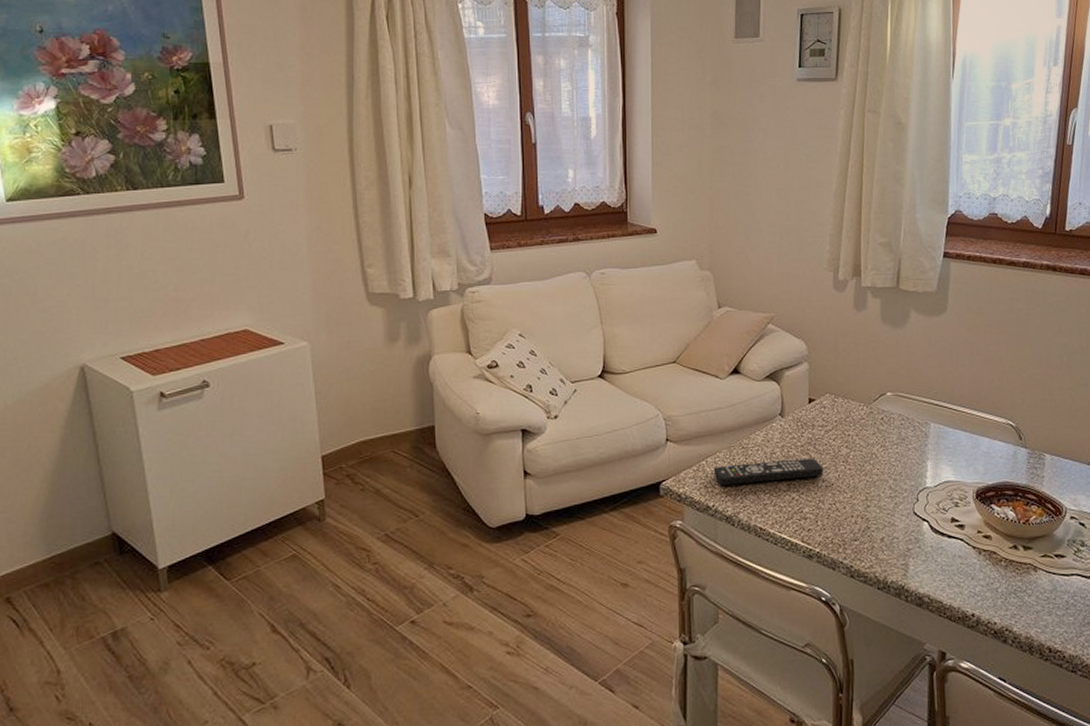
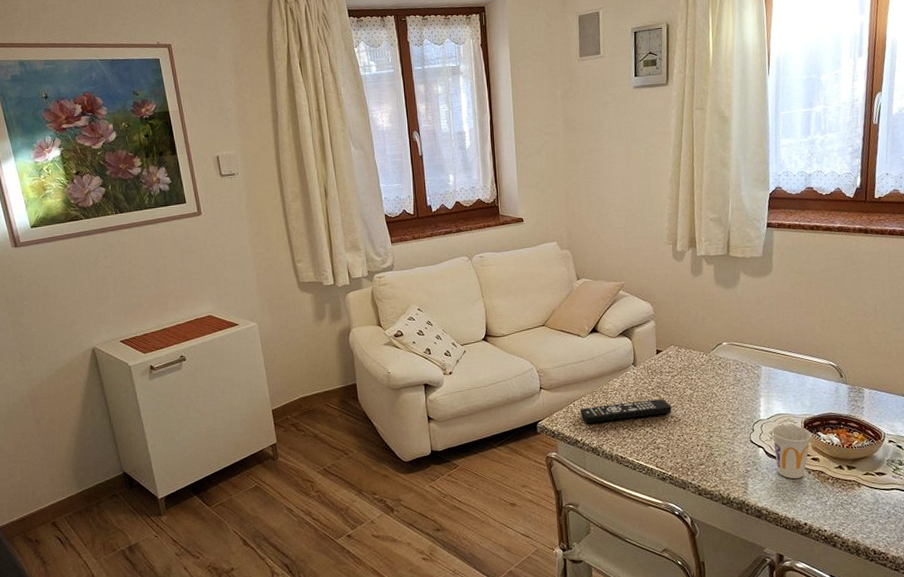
cup: none [939,494,984,561] -> present [772,424,812,479]

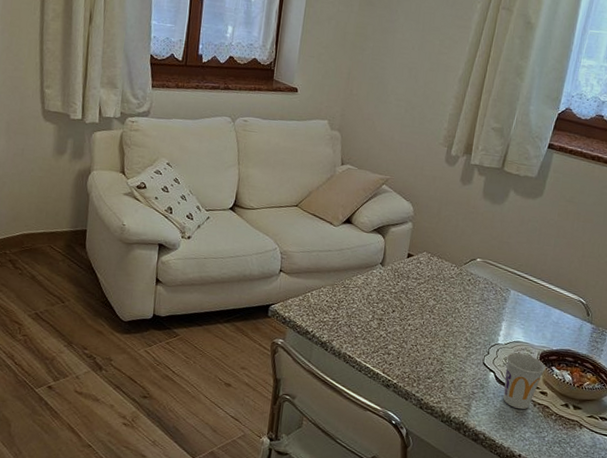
remote control: present [580,399,672,423] -> none [316,299,411,321]

